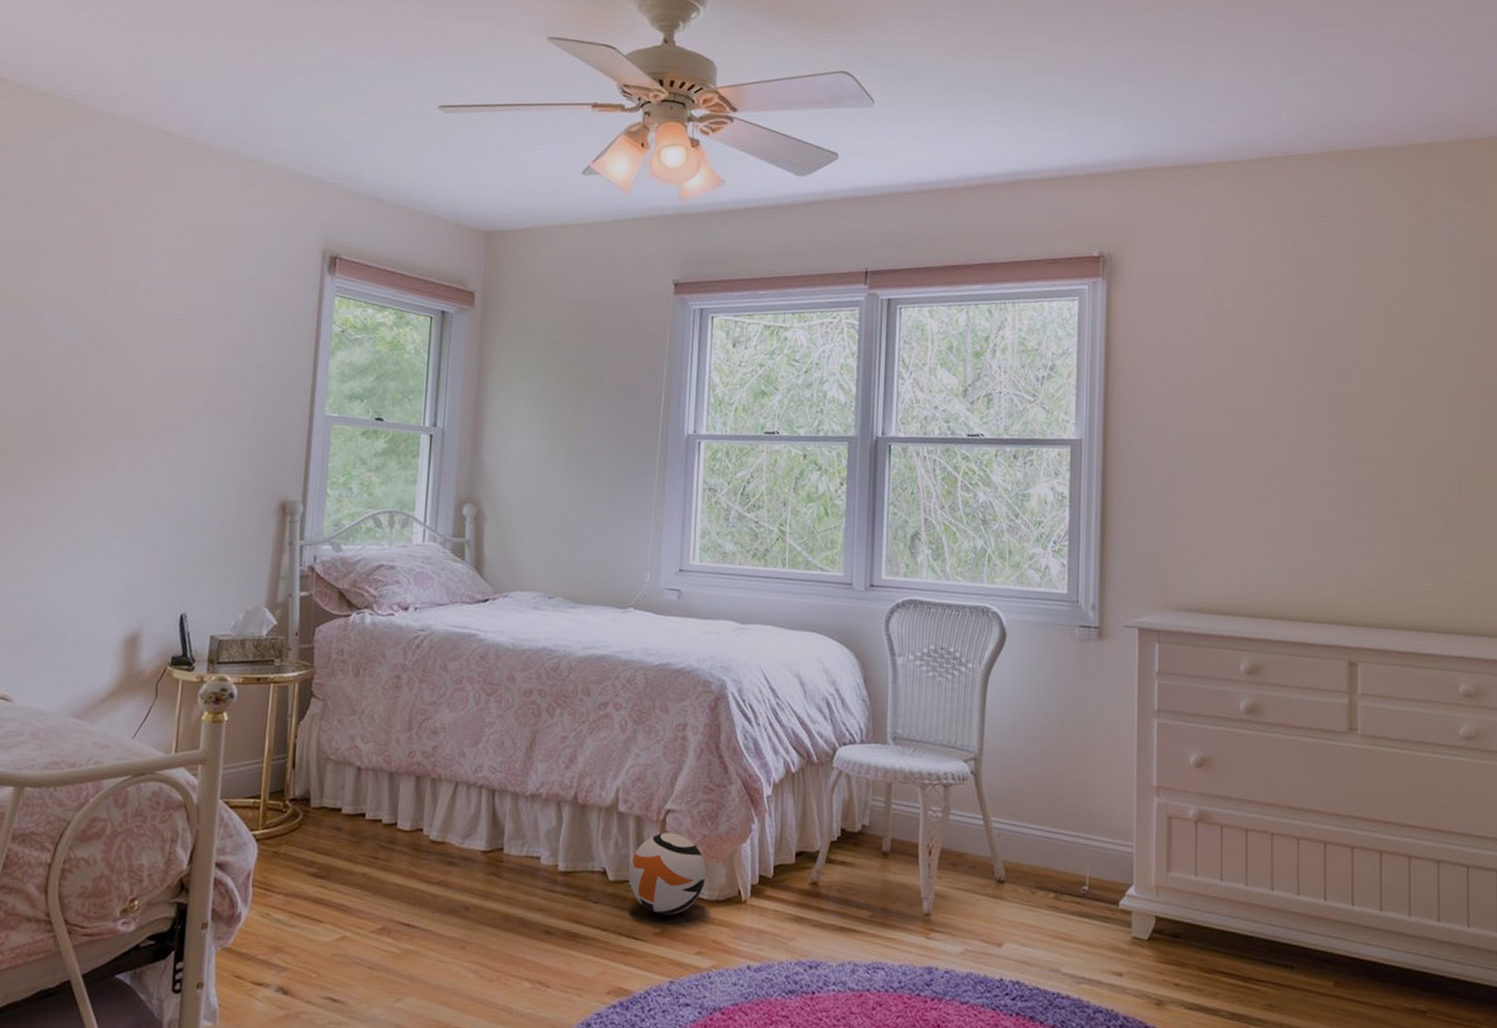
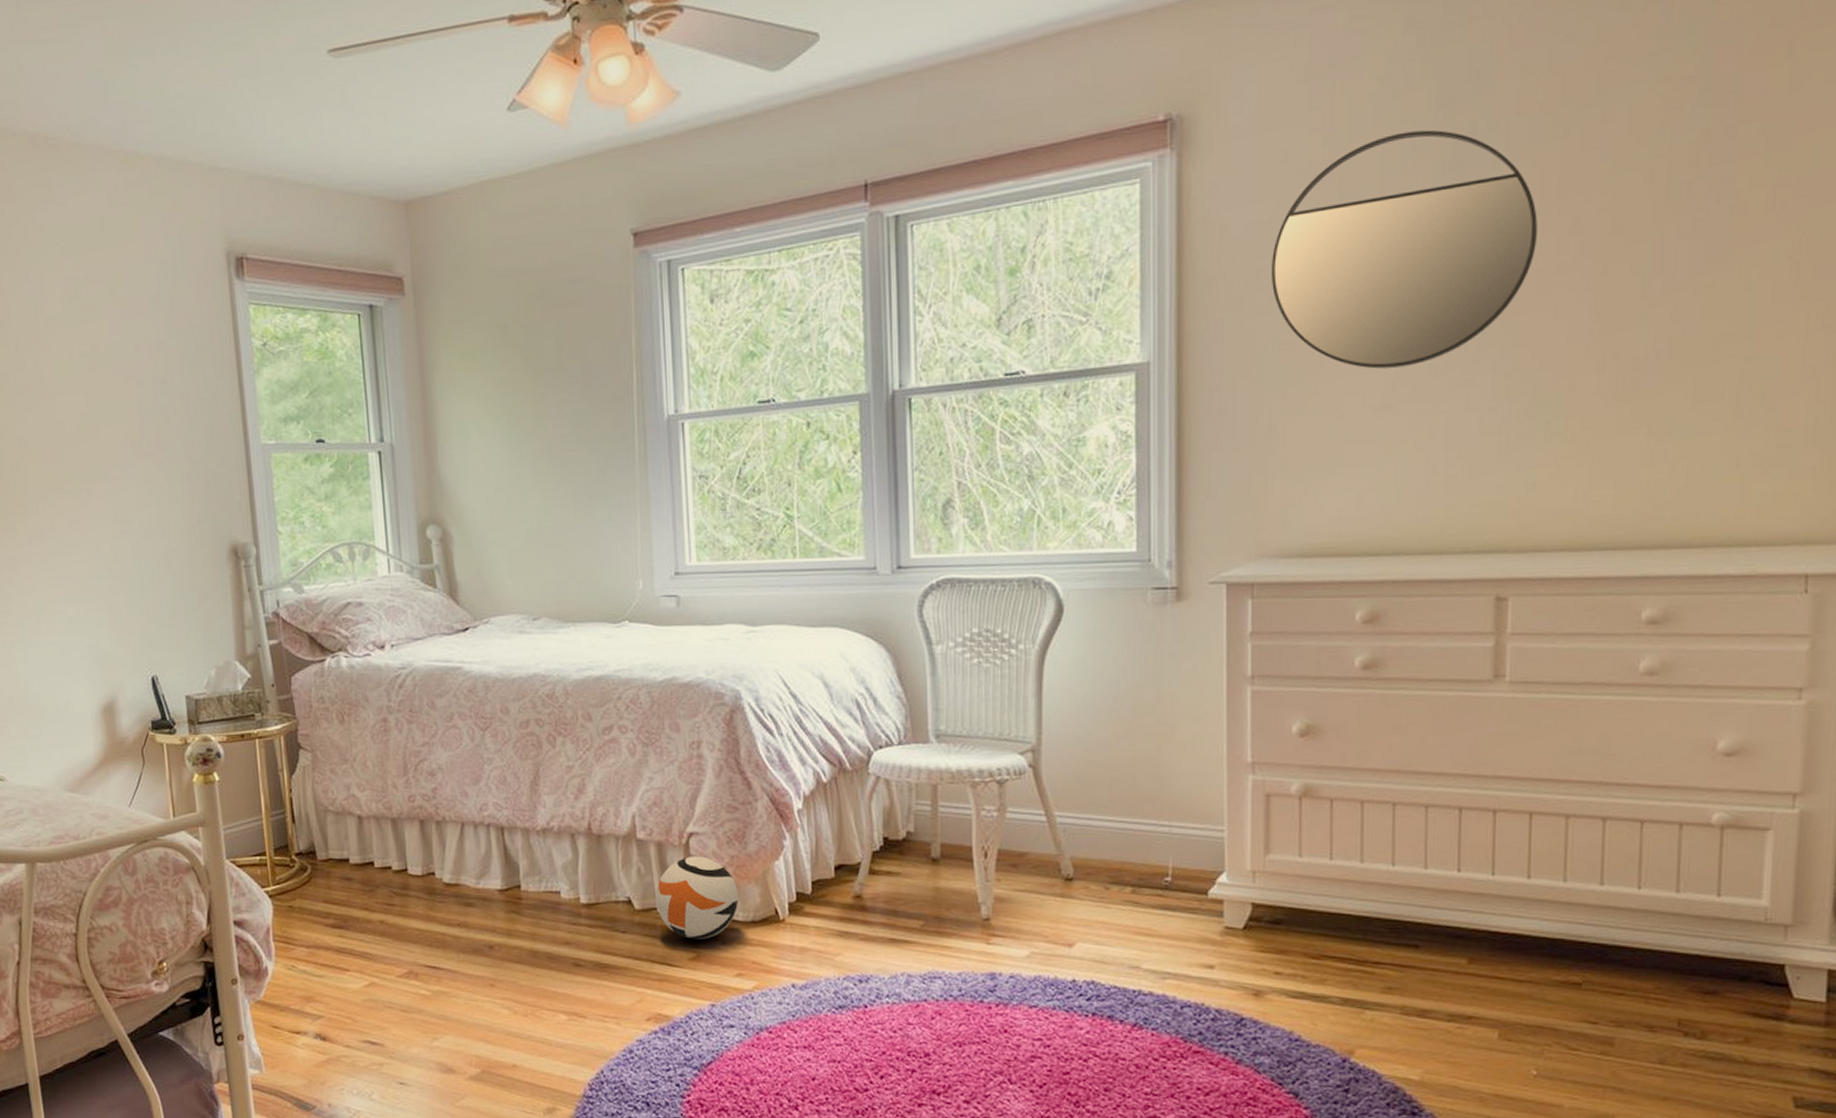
home mirror: none [1176,290,1371,468] -> present [1271,129,1537,369]

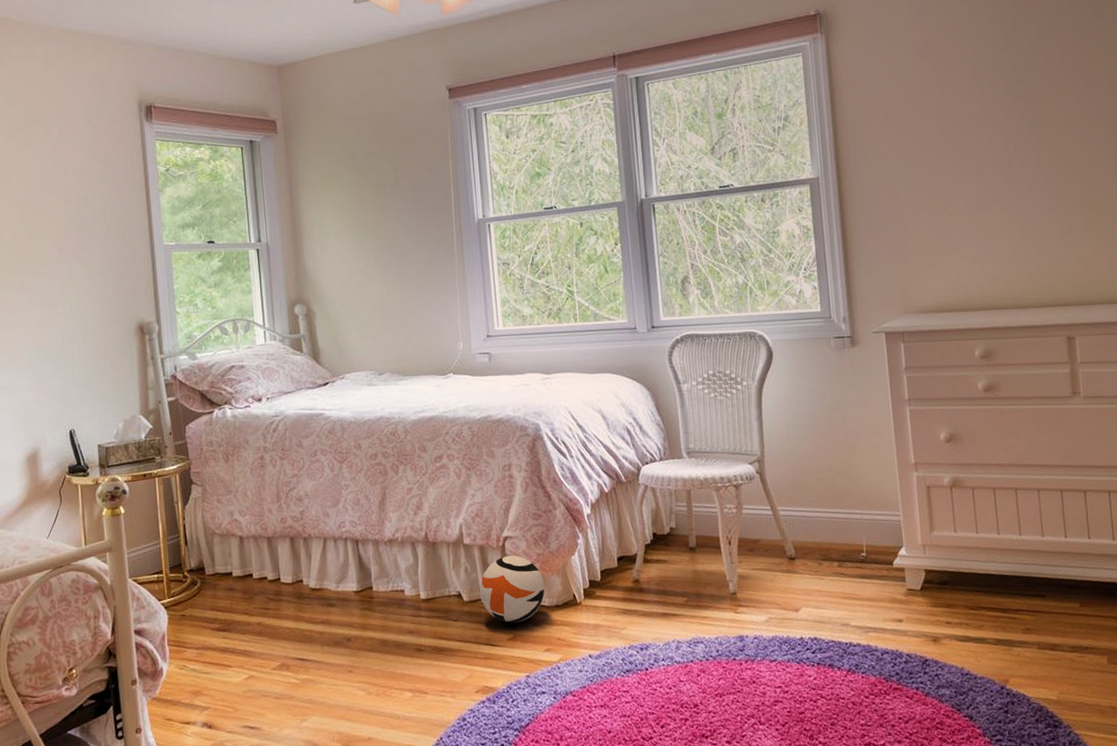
home mirror: present [1271,129,1537,369] -> none [894,22,1065,181]

